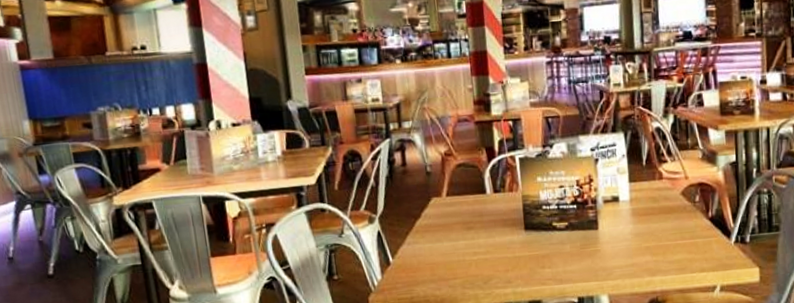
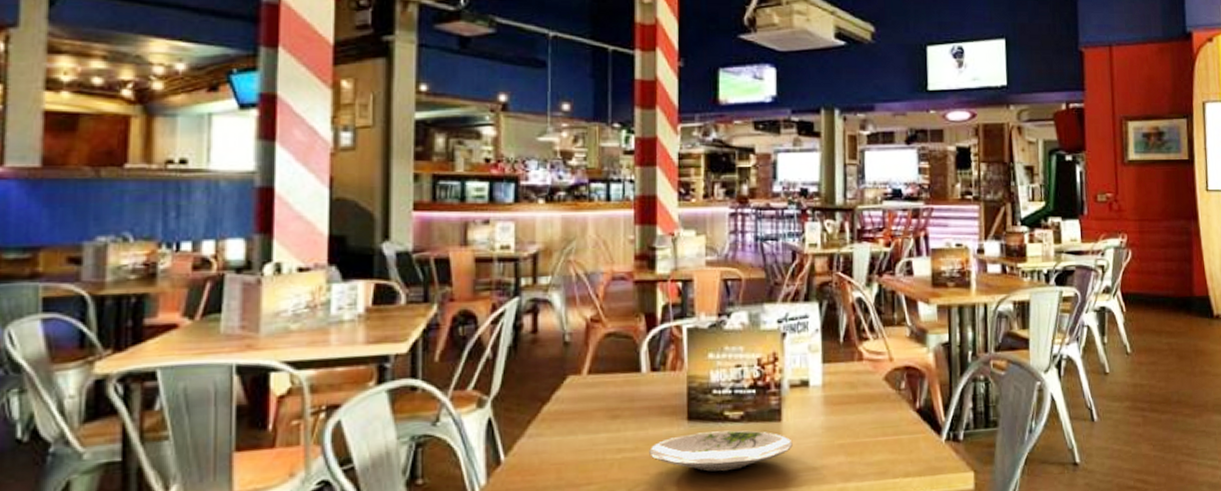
plate: none [497,237,608,270] -> present [649,430,793,473]

